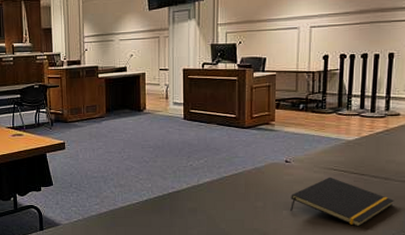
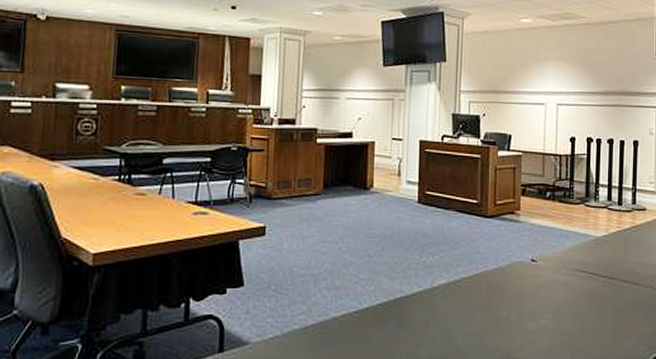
notepad: present [290,177,394,227] -> none [537,280,644,343]

